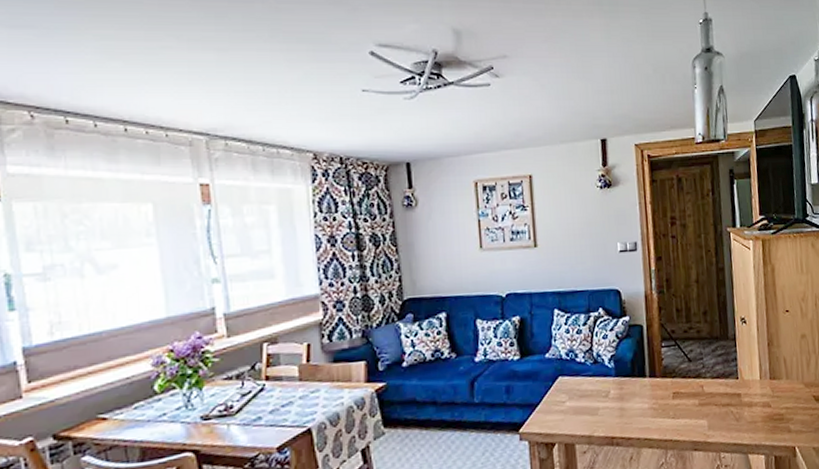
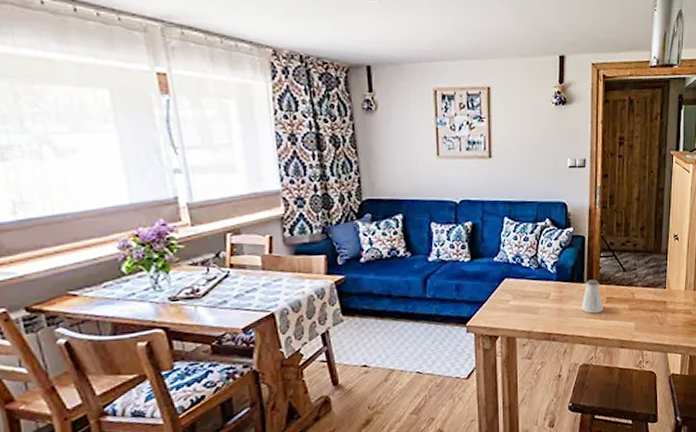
saltshaker: none [645,372,671,412] -> present [581,279,604,314]

